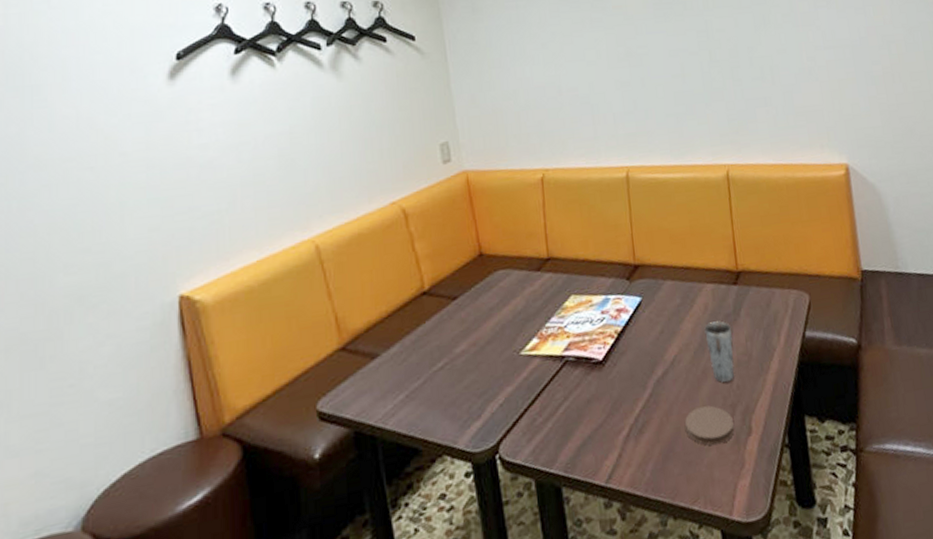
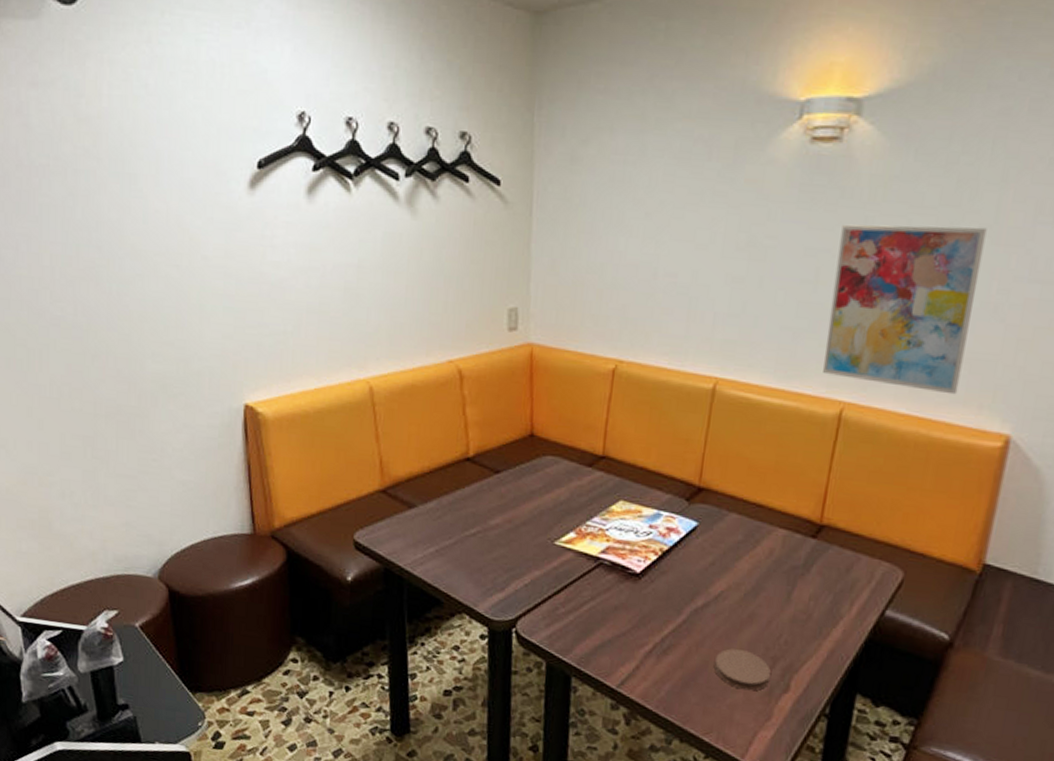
wall art: none [691,16,804,146] -> present [823,224,987,395]
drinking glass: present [704,321,735,383] -> none [760,569,795,635]

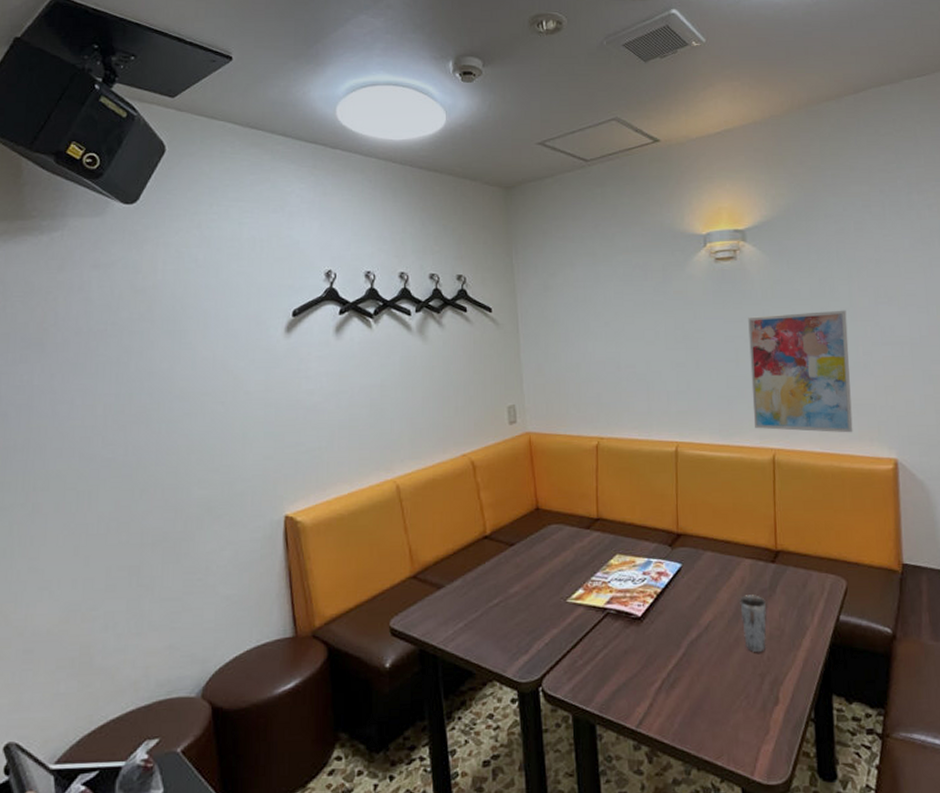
coaster: present [714,648,771,691] -> none [715,672,763,709]
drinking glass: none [760,569,795,635] -> present [740,595,767,653]

